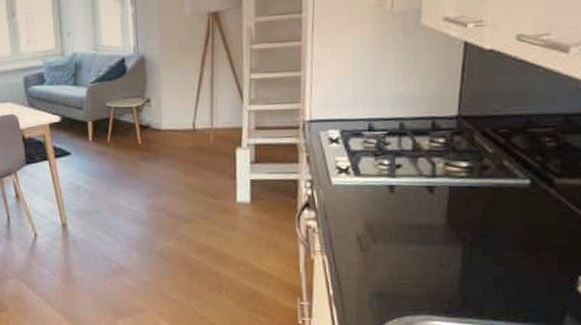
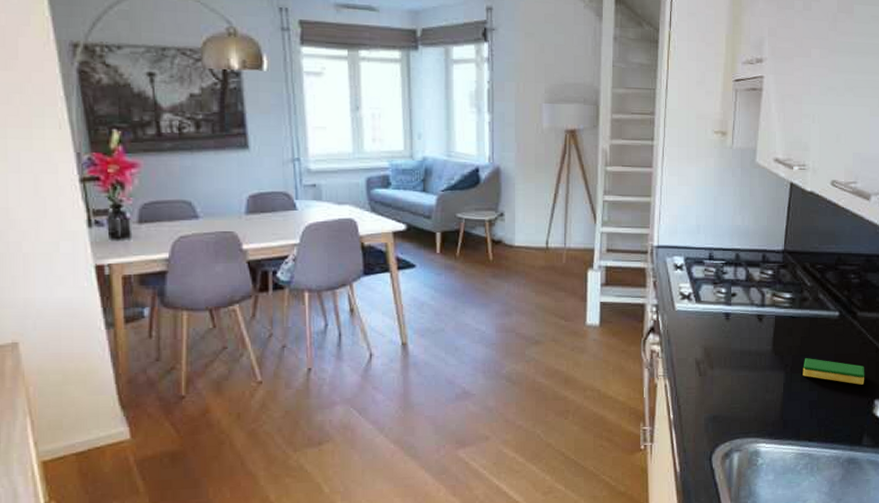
dish sponge: none [485,231,566,260] -> present [803,358,865,385]

